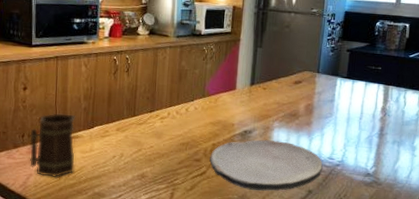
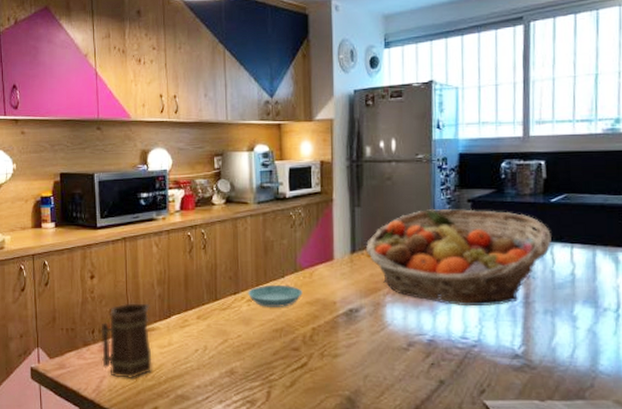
saucer: none [162,106,208,126] -> present [248,284,303,307]
plate: present [209,139,323,191] -> none [310,318,454,385]
fruit basket: none [262,54,407,135] -> present [365,208,552,307]

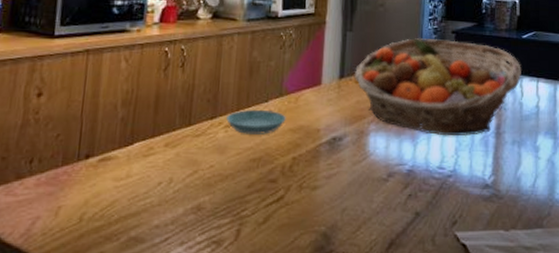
mug: present [101,303,152,380] -> none [37,127,109,220]

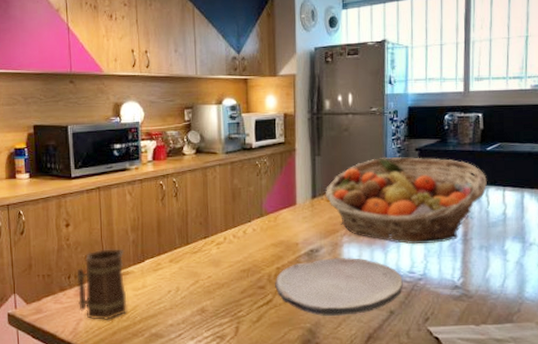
mug: none [37,127,109,220] -> present [77,249,127,321]
saucer: present [226,109,286,134] -> none [217,228,268,250]
plate: none [288,147,431,219] -> present [275,257,403,317]

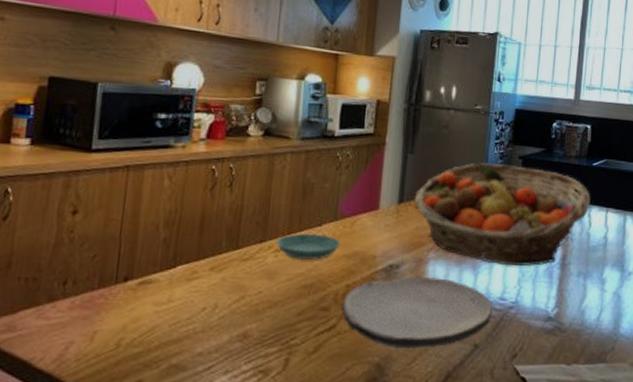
mug: present [77,249,127,321] -> none [70,247,150,346]
saucer: none [217,228,268,250] -> present [277,233,341,260]

